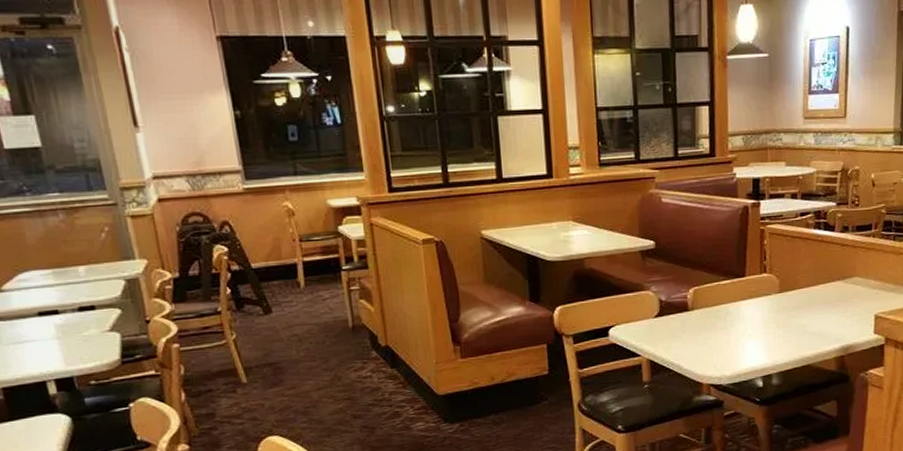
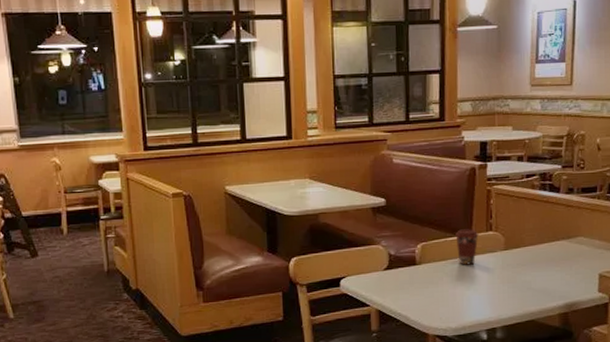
coffee cup: none [729,271,753,310] -> present [455,229,479,265]

